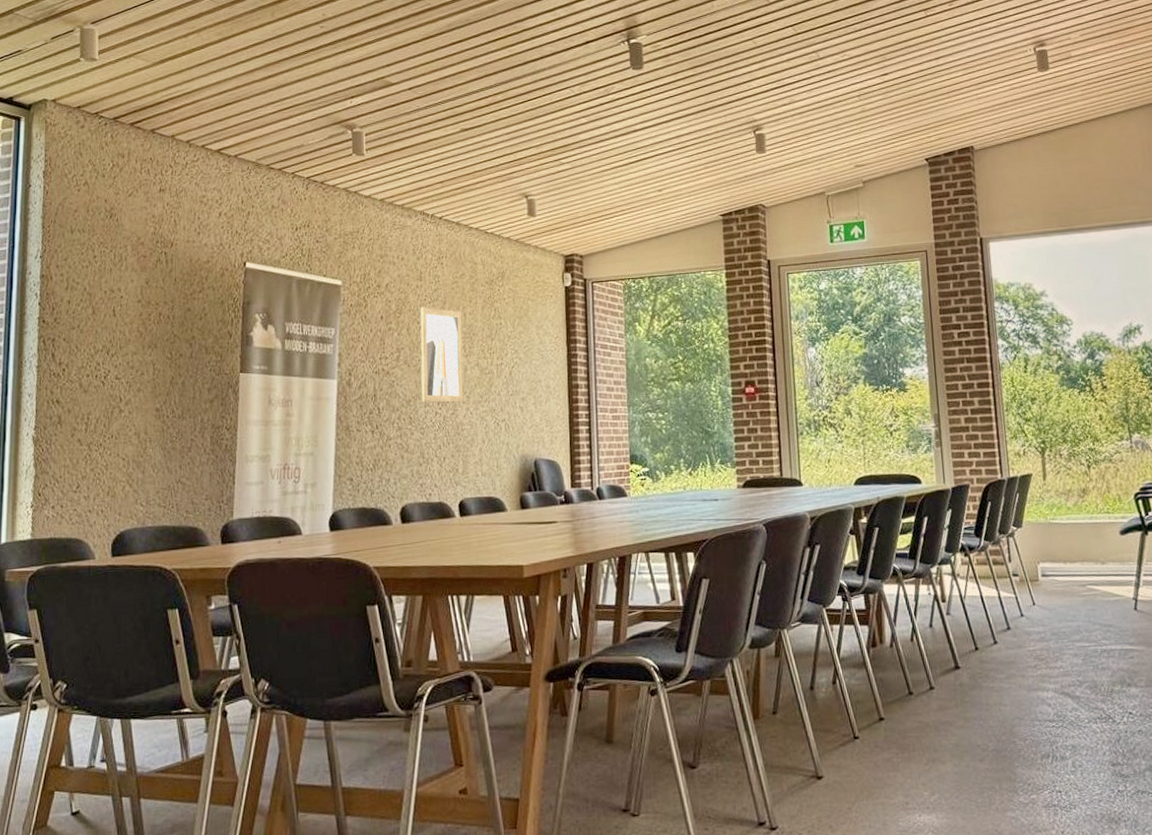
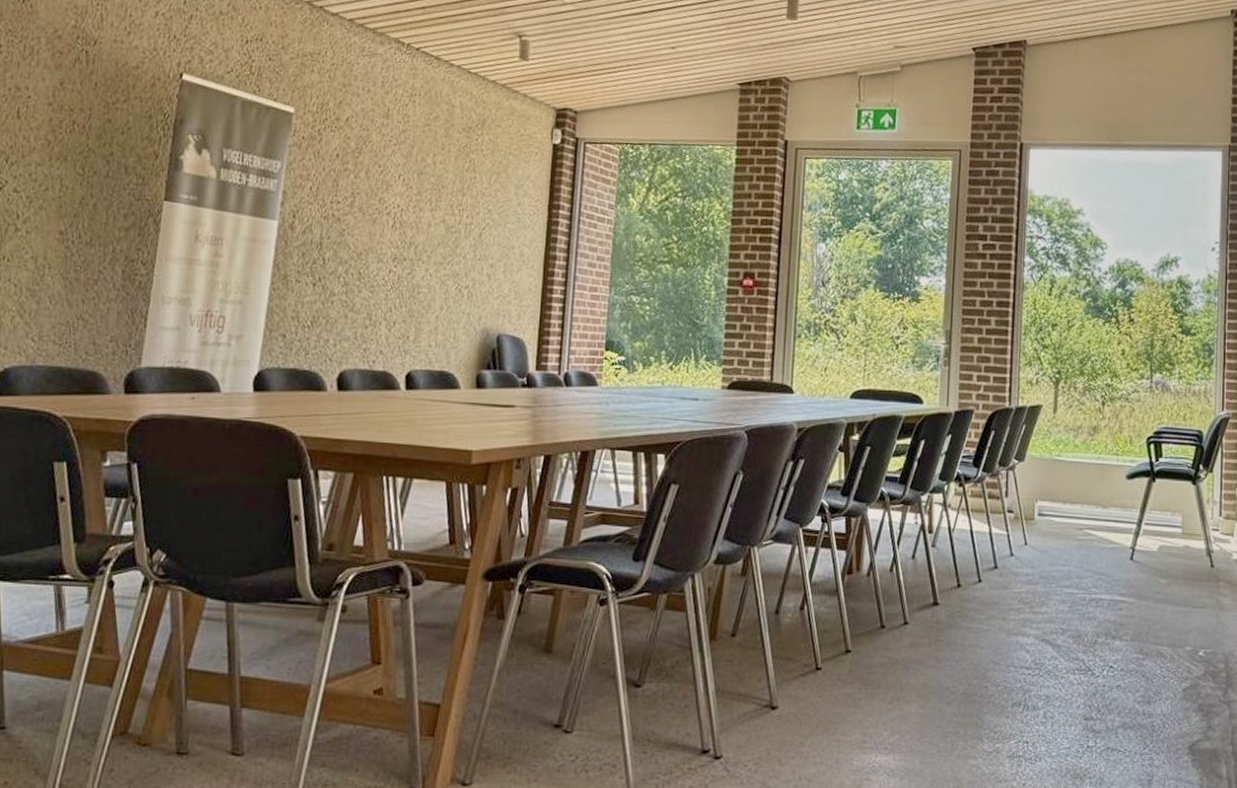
wall art: present [420,306,463,403] -> none [375,148,430,261]

